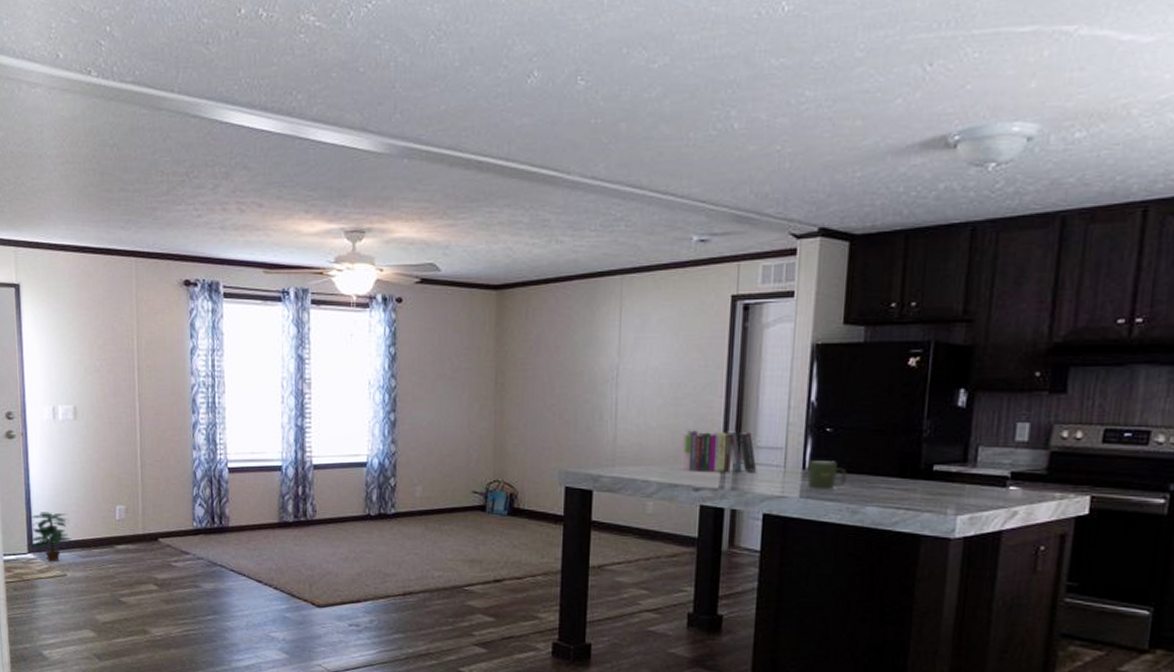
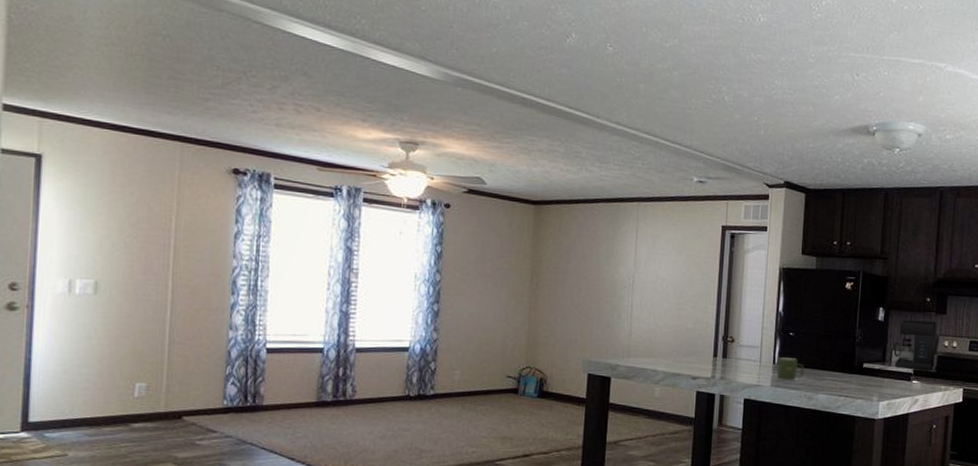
potted plant: present [30,512,71,561] -> none [27,388,78,440]
books: present [680,430,757,472] -> none [681,330,740,365]
coffee maker: none [980,404,1051,473] -> present [893,320,937,371]

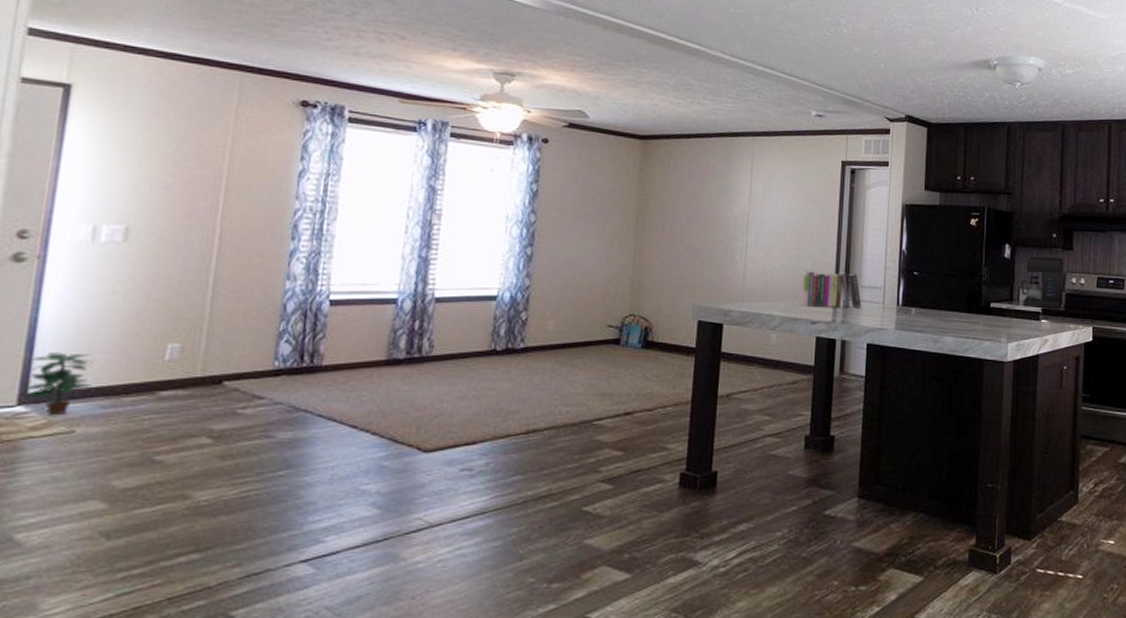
potted plant: none [27,388,78,440] -> present [26,352,93,414]
books: none [681,330,740,365] -> present [800,271,862,308]
mug: present [776,357,805,382] -> none [900,298,930,324]

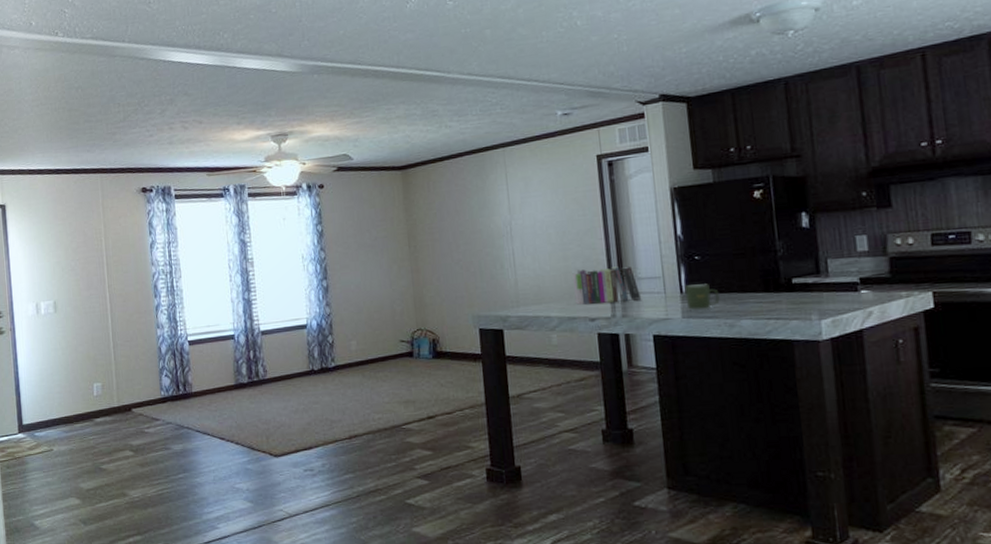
potted plant: present [26,352,93,414] -> none [20,395,56,438]
mug: none [900,298,930,324] -> present [684,283,720,311]
coffee maker: present [1021,256,1064,309] -> none [828,218,888,279]

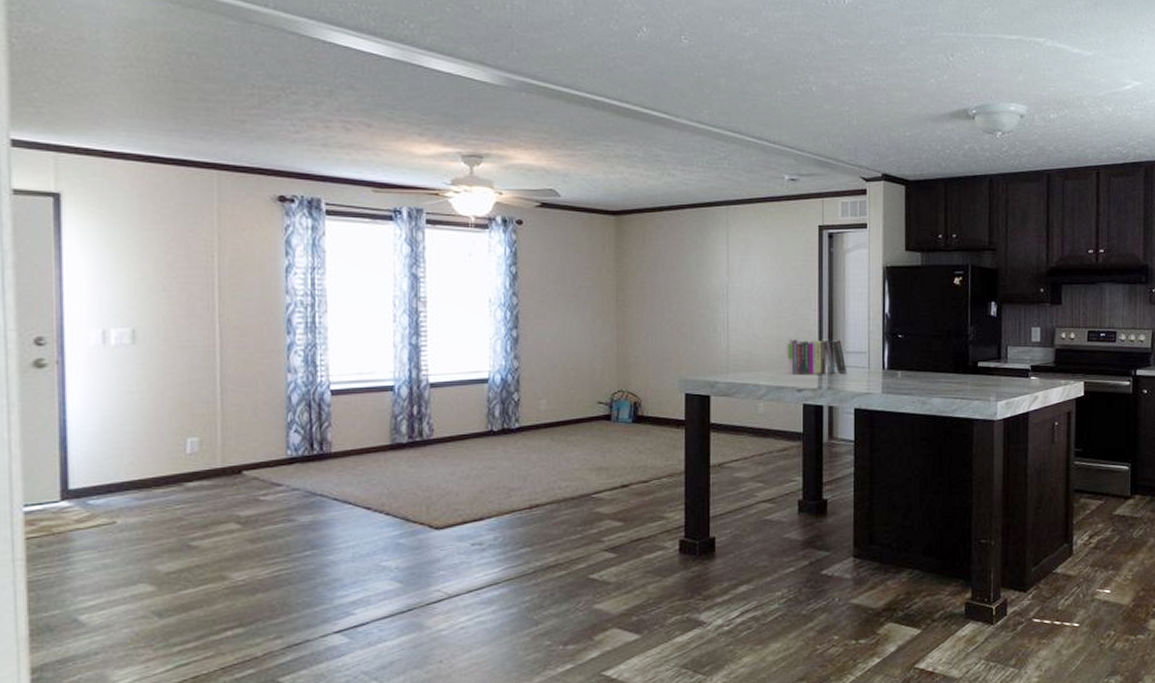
mug: present [684,283,720,311] -> none [886,362,916,387]

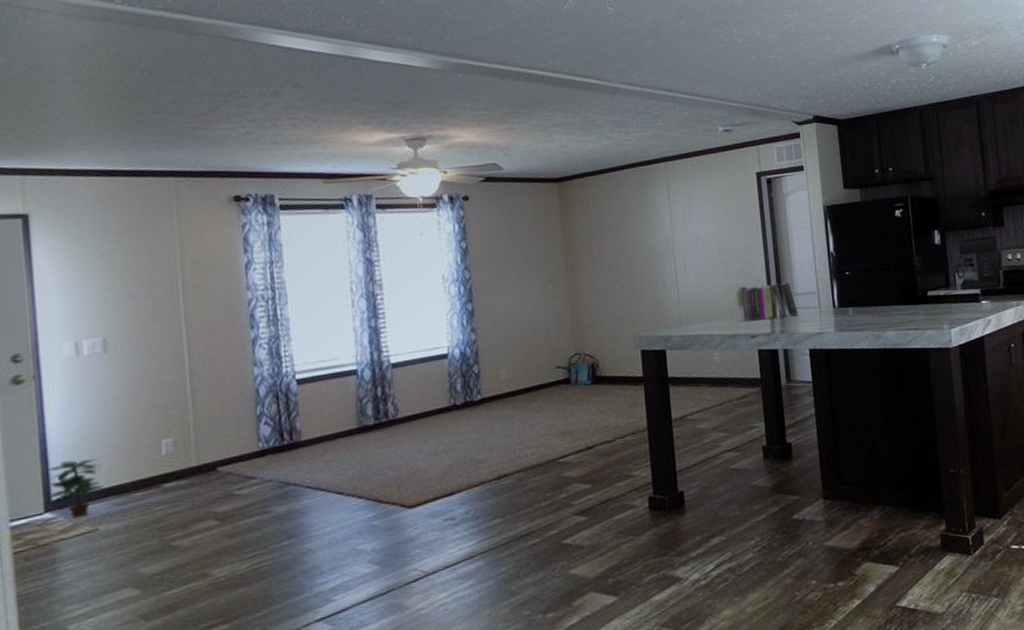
potted plant: none [66,450,124,508] -> present [47,459,104,517]
coffee maker: none [1009,313,1053,366] -> present [955,236,1002,291]

